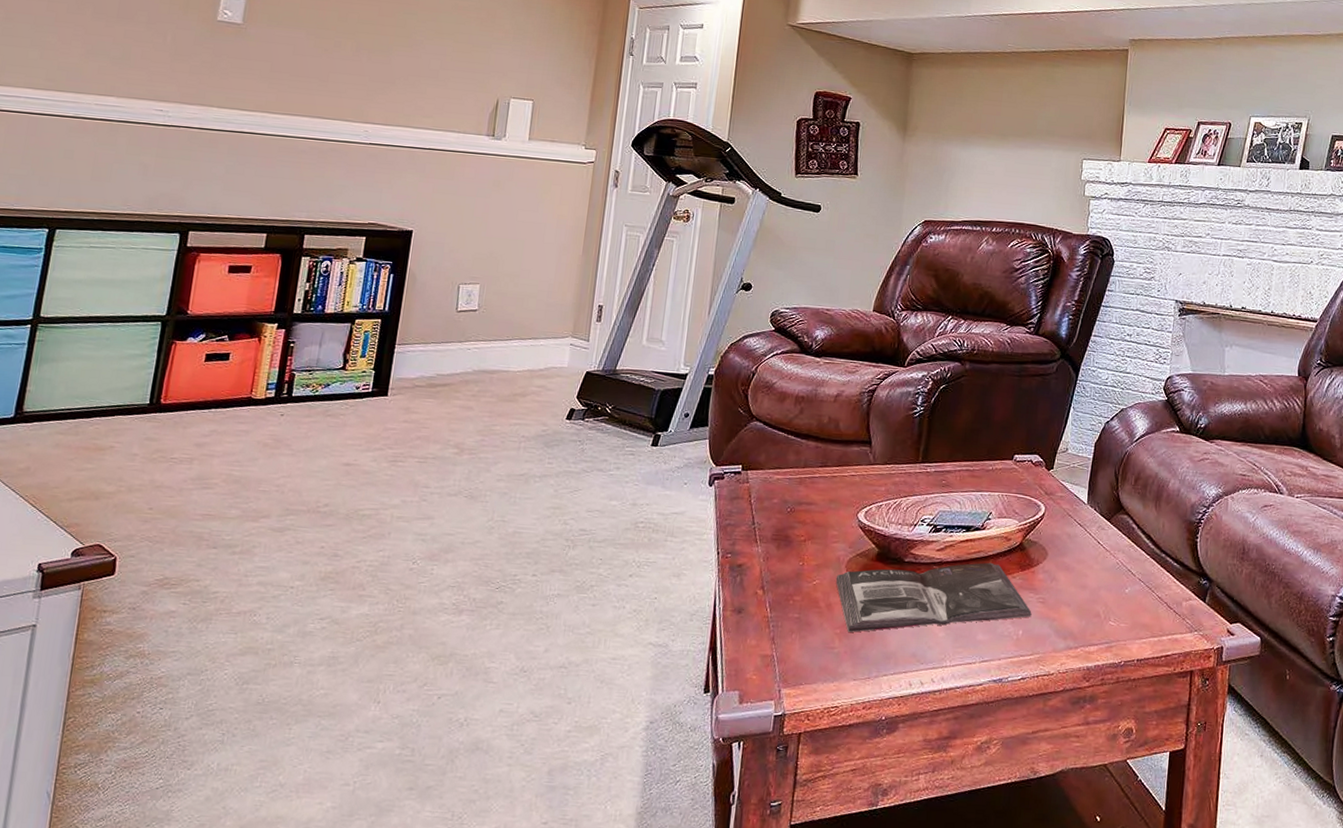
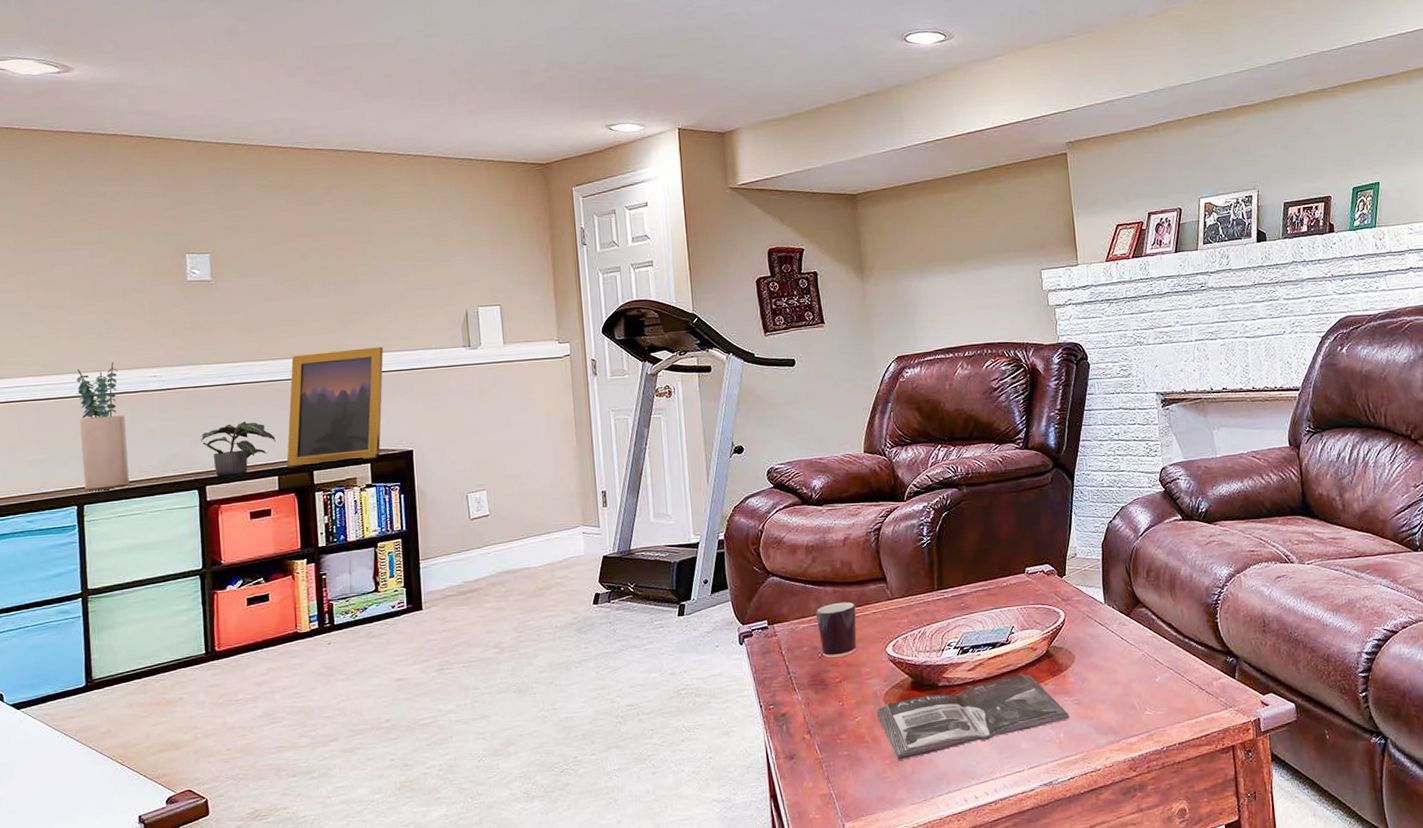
vase: none [60,89,124,219] -> present [77,362,130,493]
potted plant: none [194,172,273,228] -> present [201,421,276,478]
picture frame: none [278,114,405,234] -> present [286,347,384,468]
mug: none [792,458,835,516] -> present [815,601,857,659]

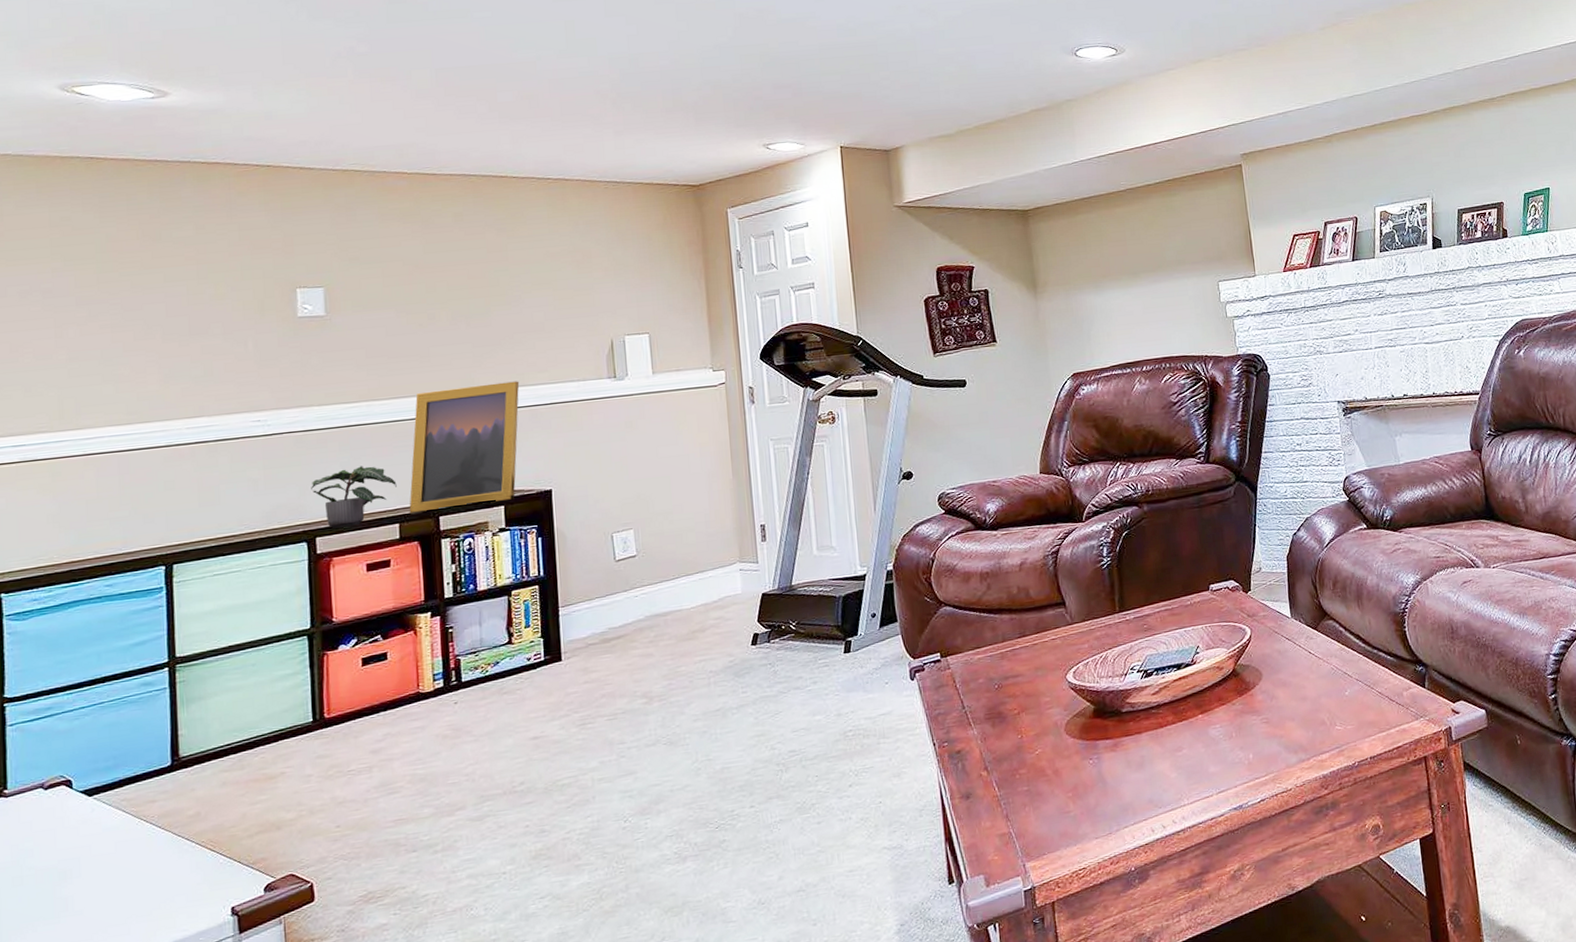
vase: present [77,362,130,493] -> none [168,407,227,551]
mug: present [815,601,857,659] -> none [991,629,1036,690]
magazine: present [876,673,1070,760] -> none [1057,694,1259,793]

